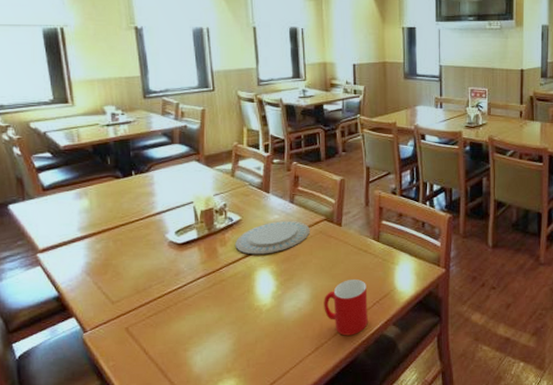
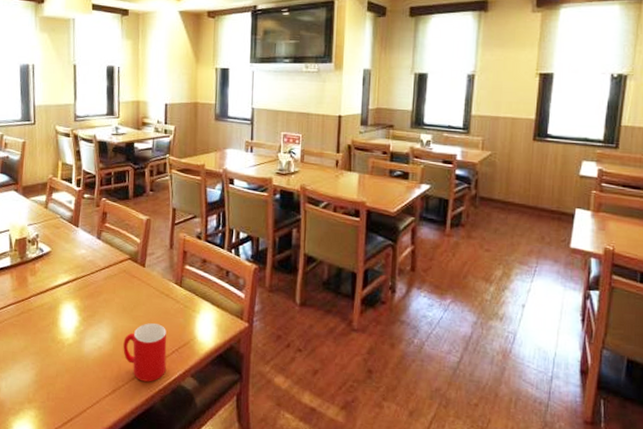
plate: present [235,221,310,255] -> none [44,256,114,288]

